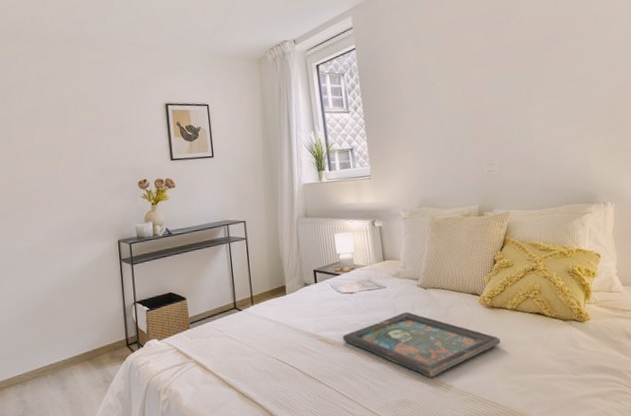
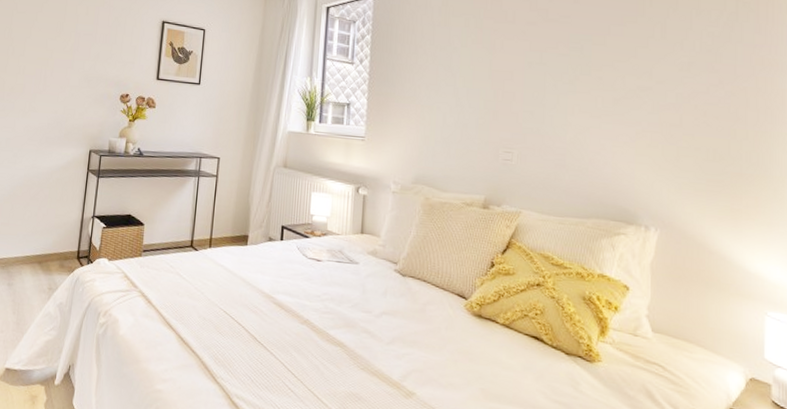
decorative tray: present [342,311,501,378] -> none [299,296,483,378]

